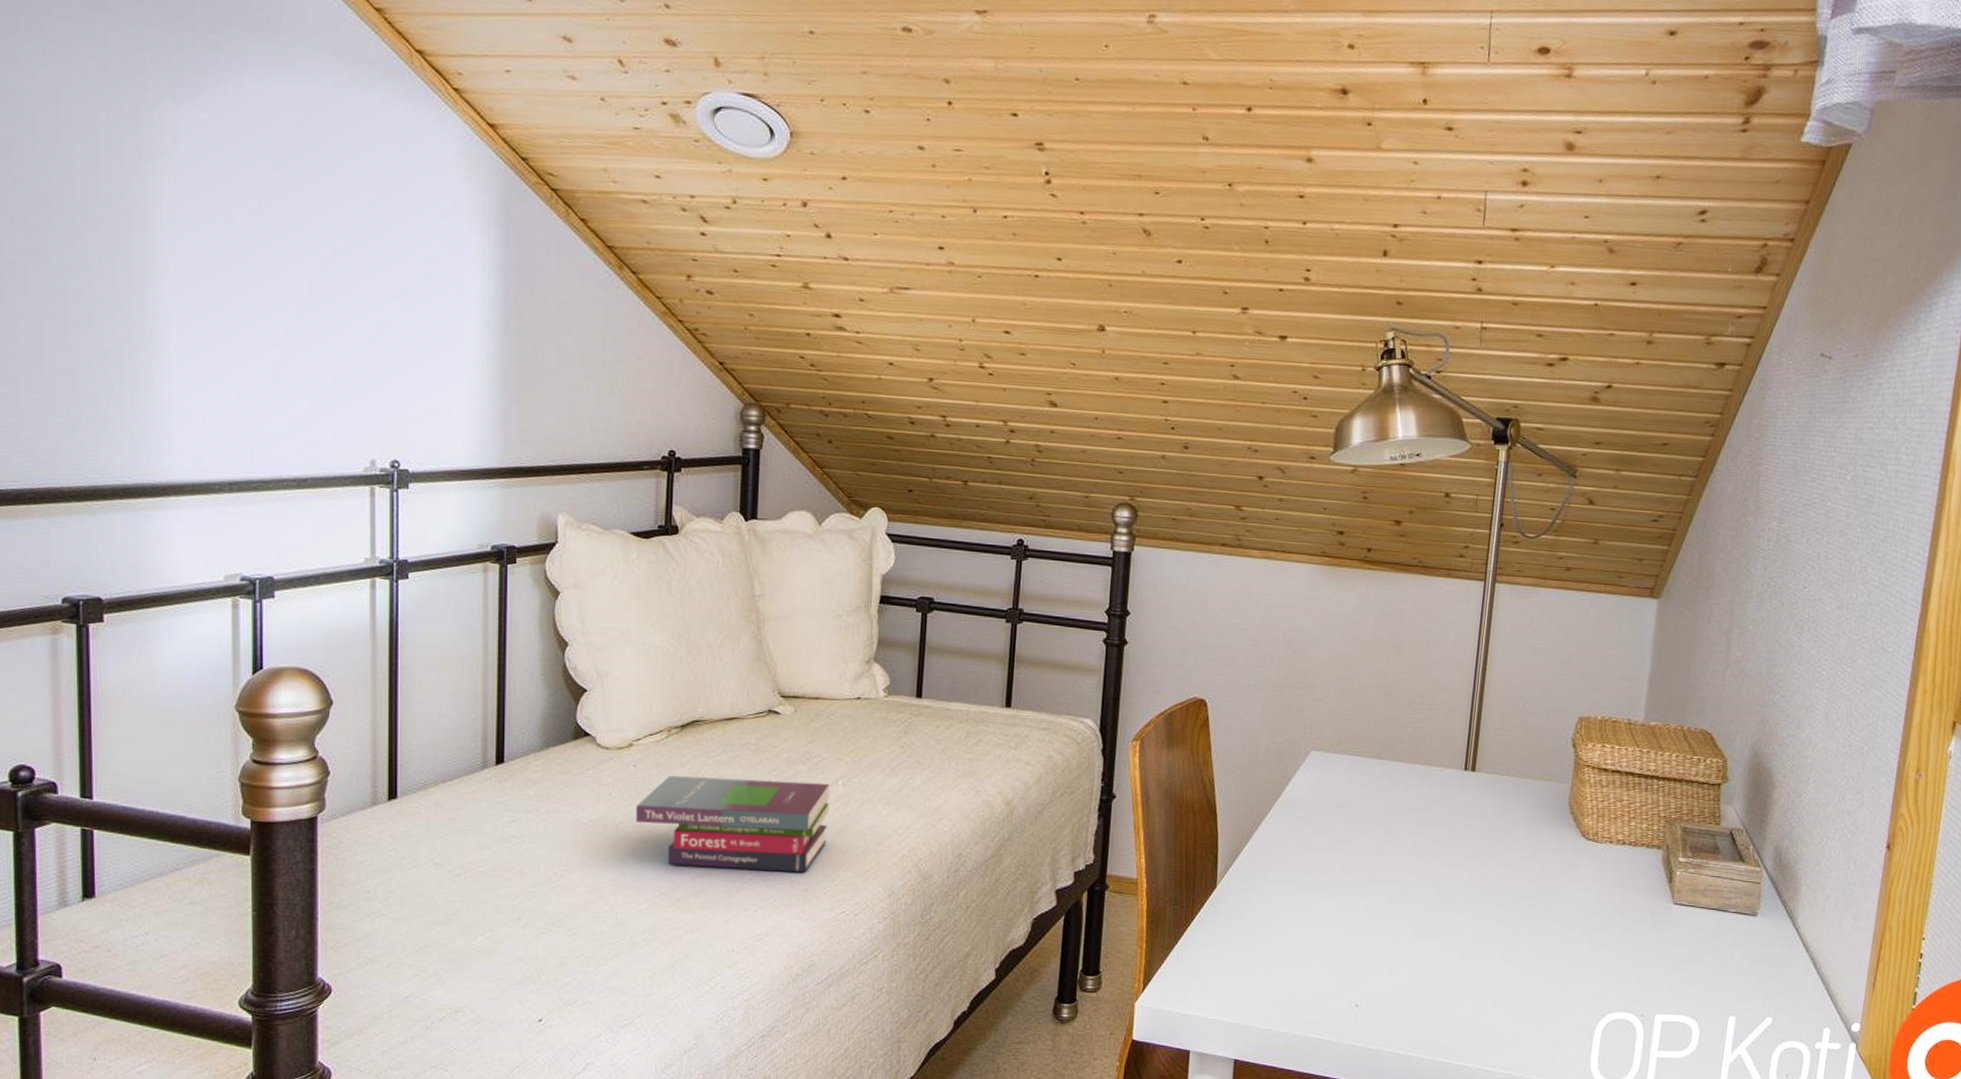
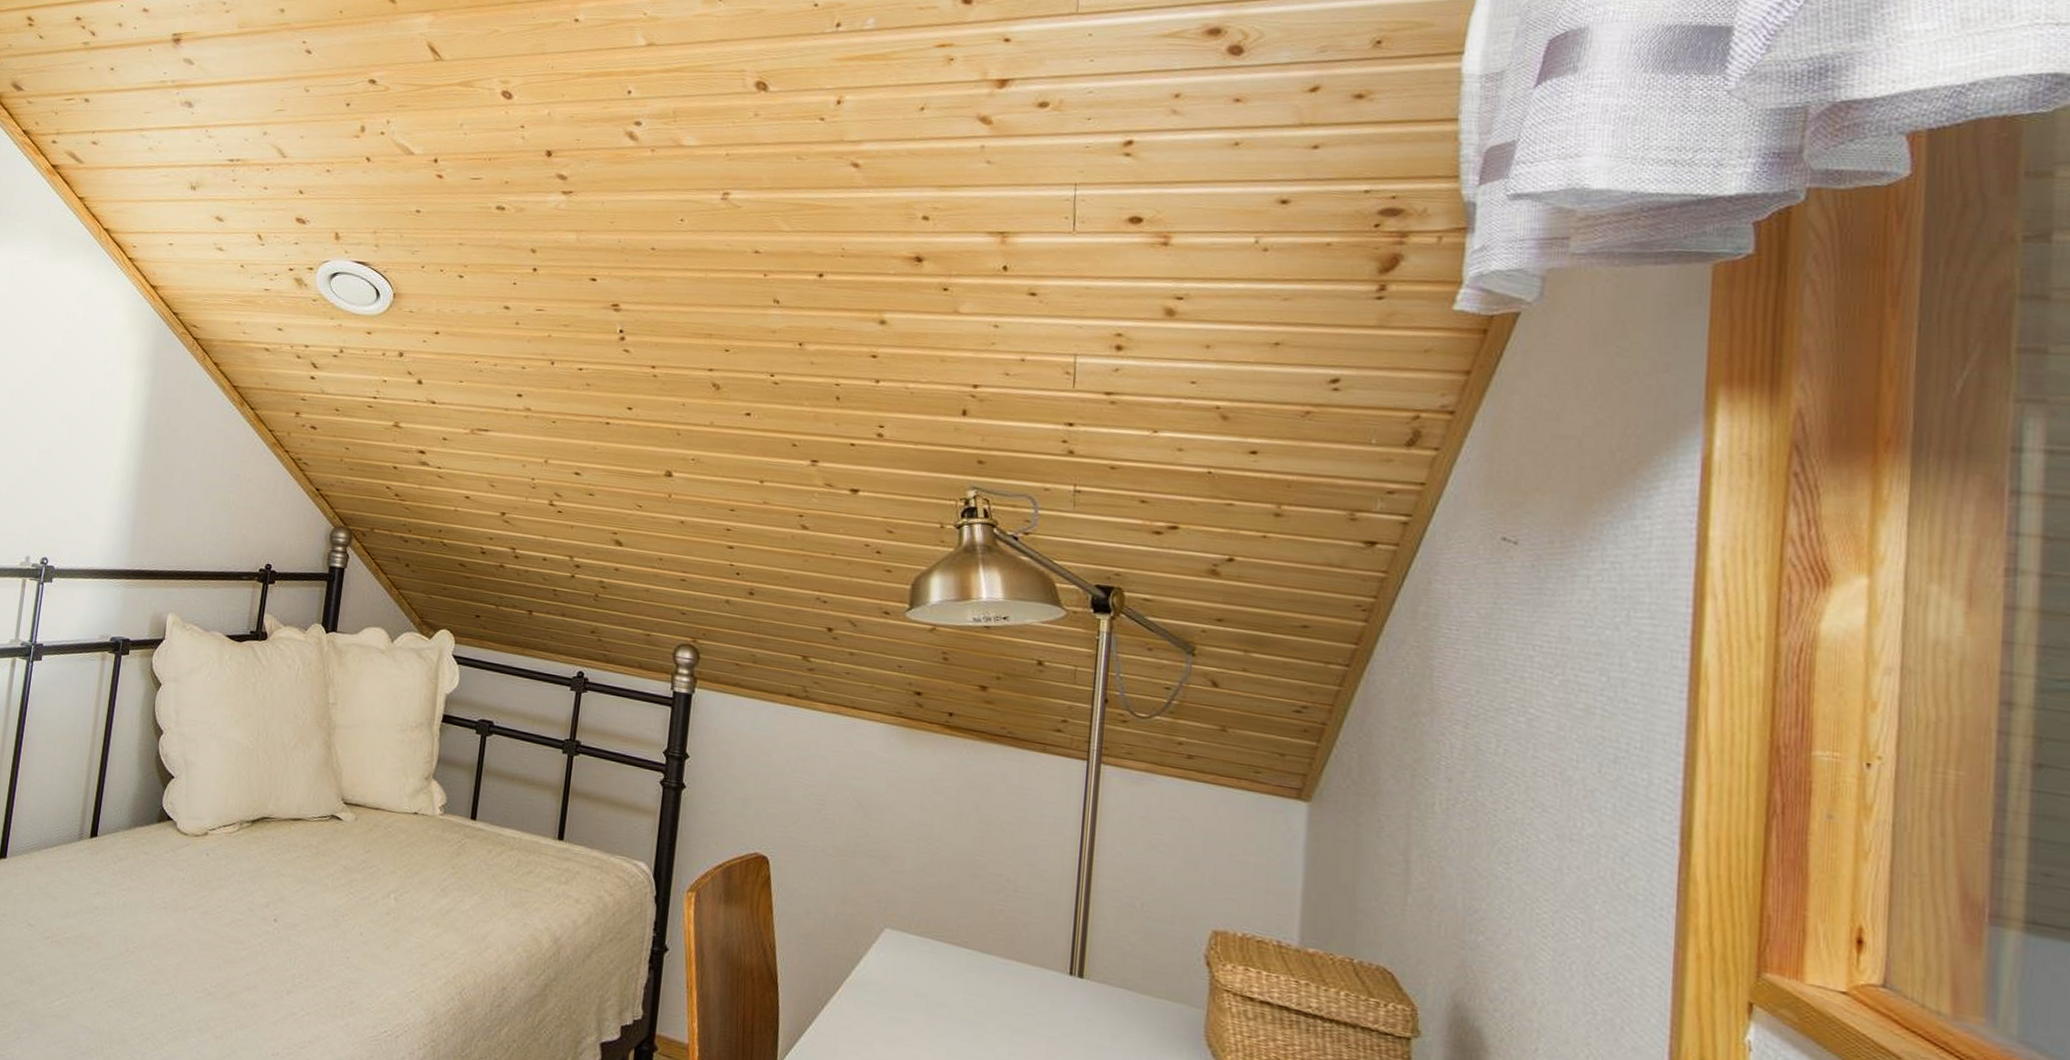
books: present [635,776,830,873] -> none [203,868,382,984]

